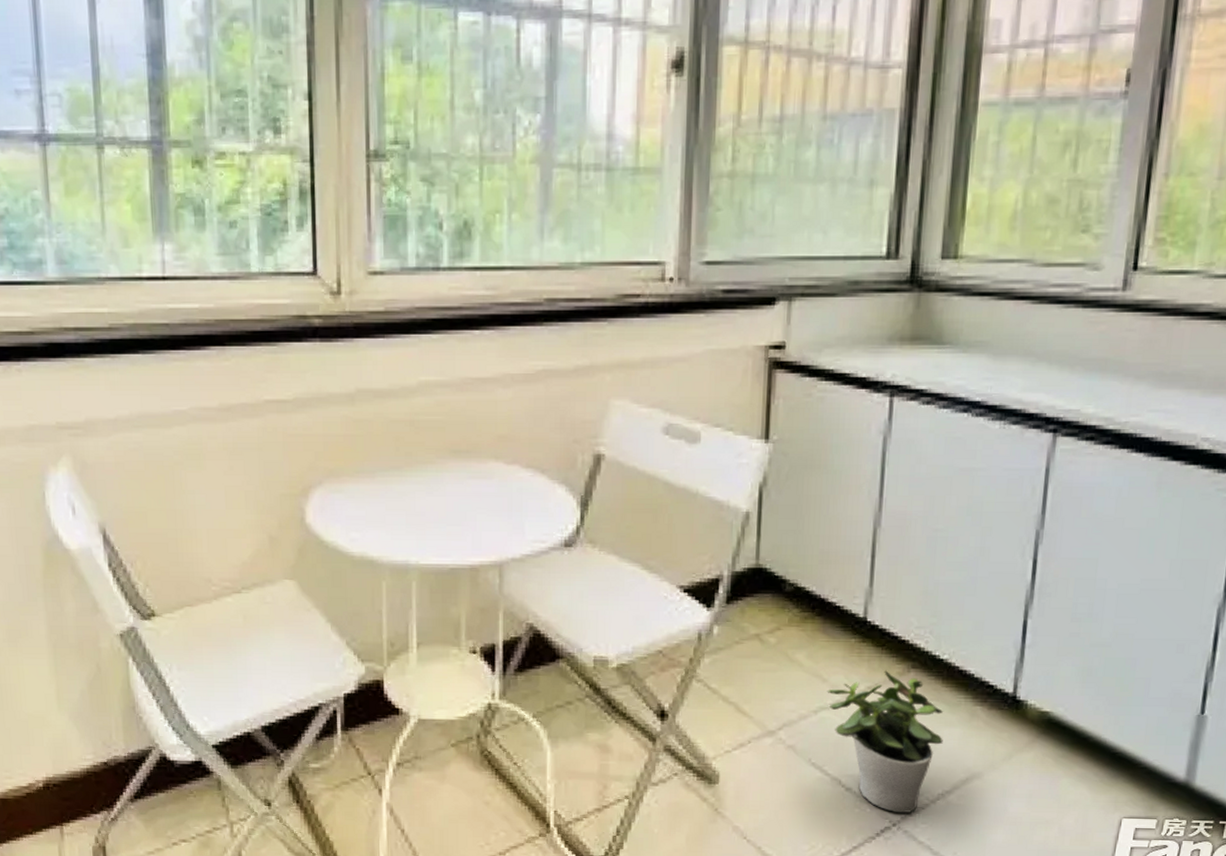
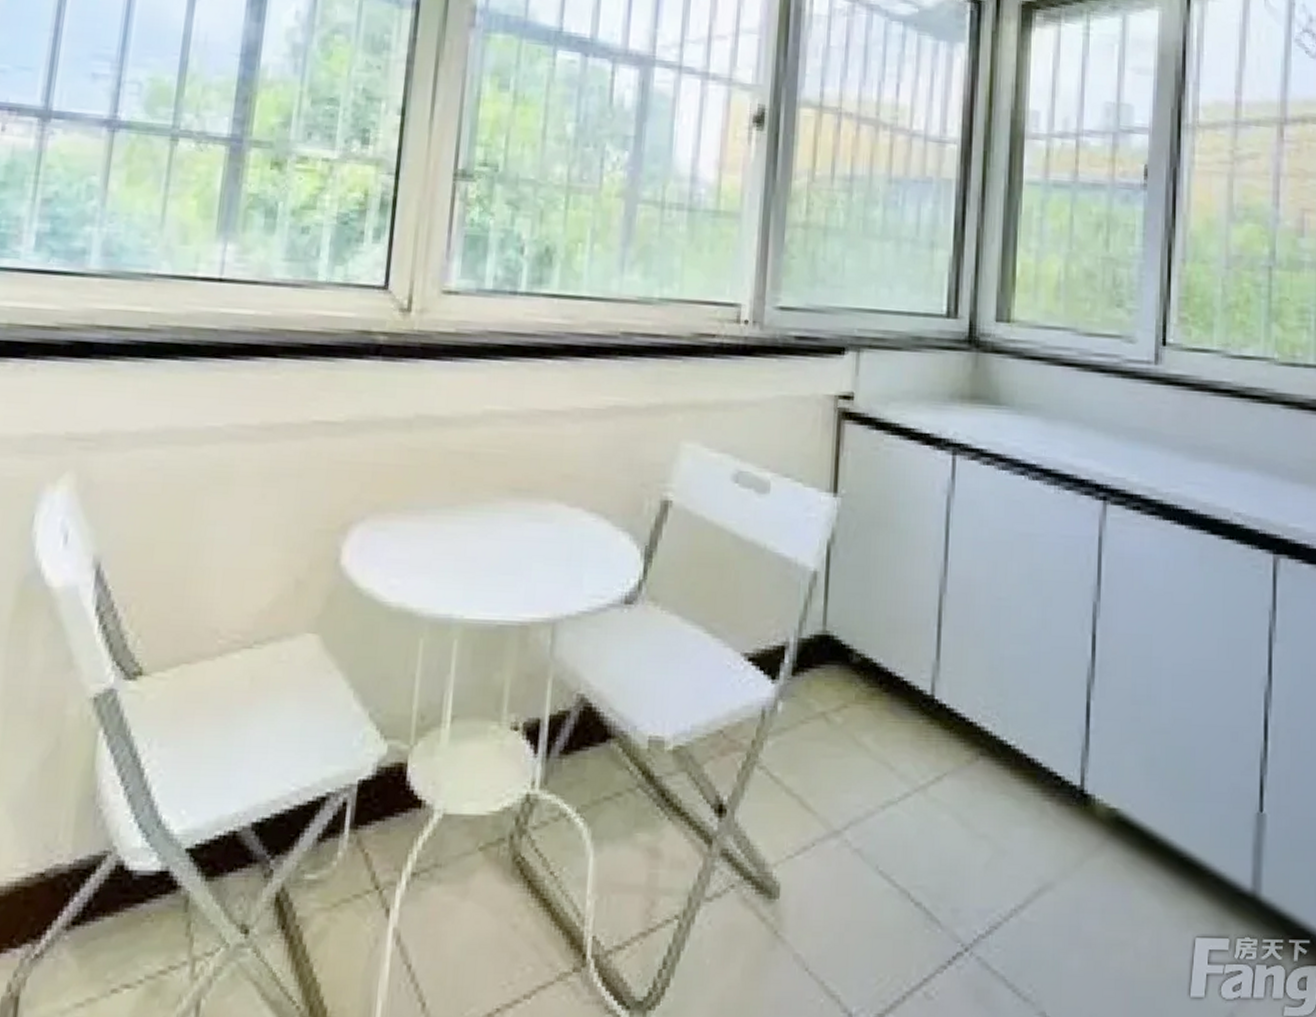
potted plant: present [827,670,944,814] -> none [894,758,1014,935]

